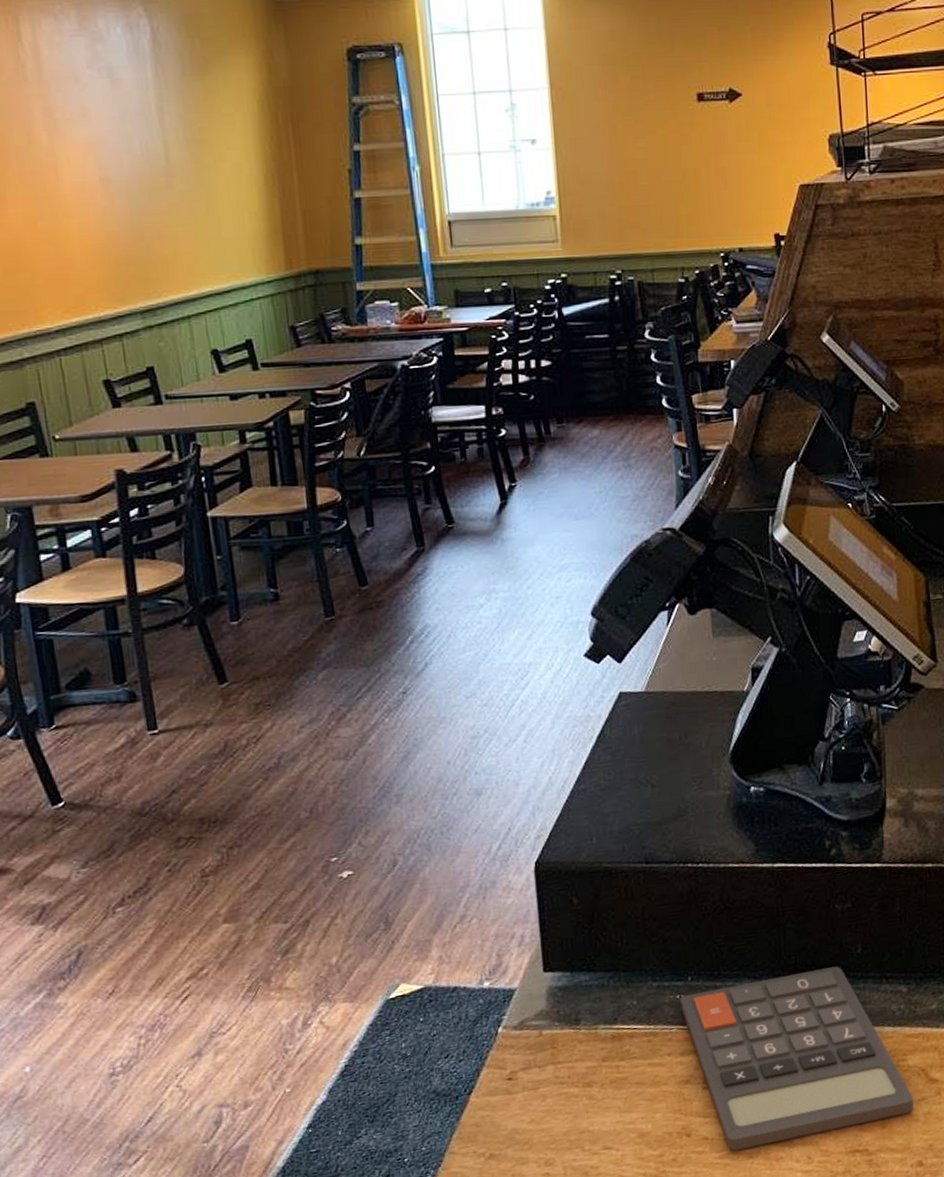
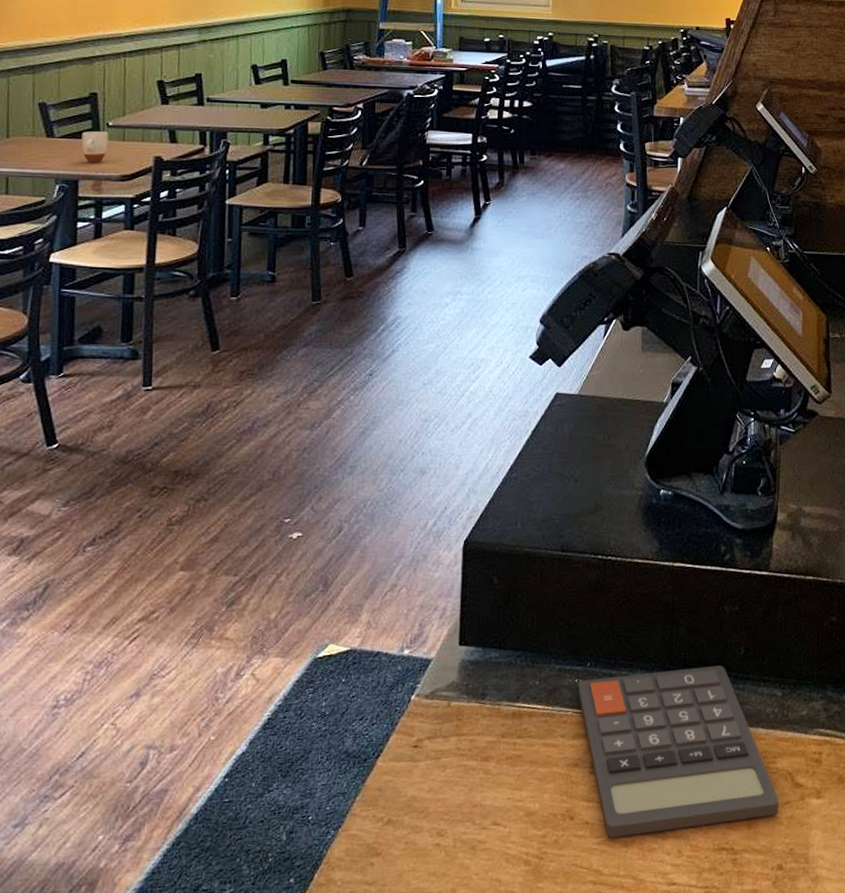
mug: none [26,447,59,485] -> present [81,131,109,163]

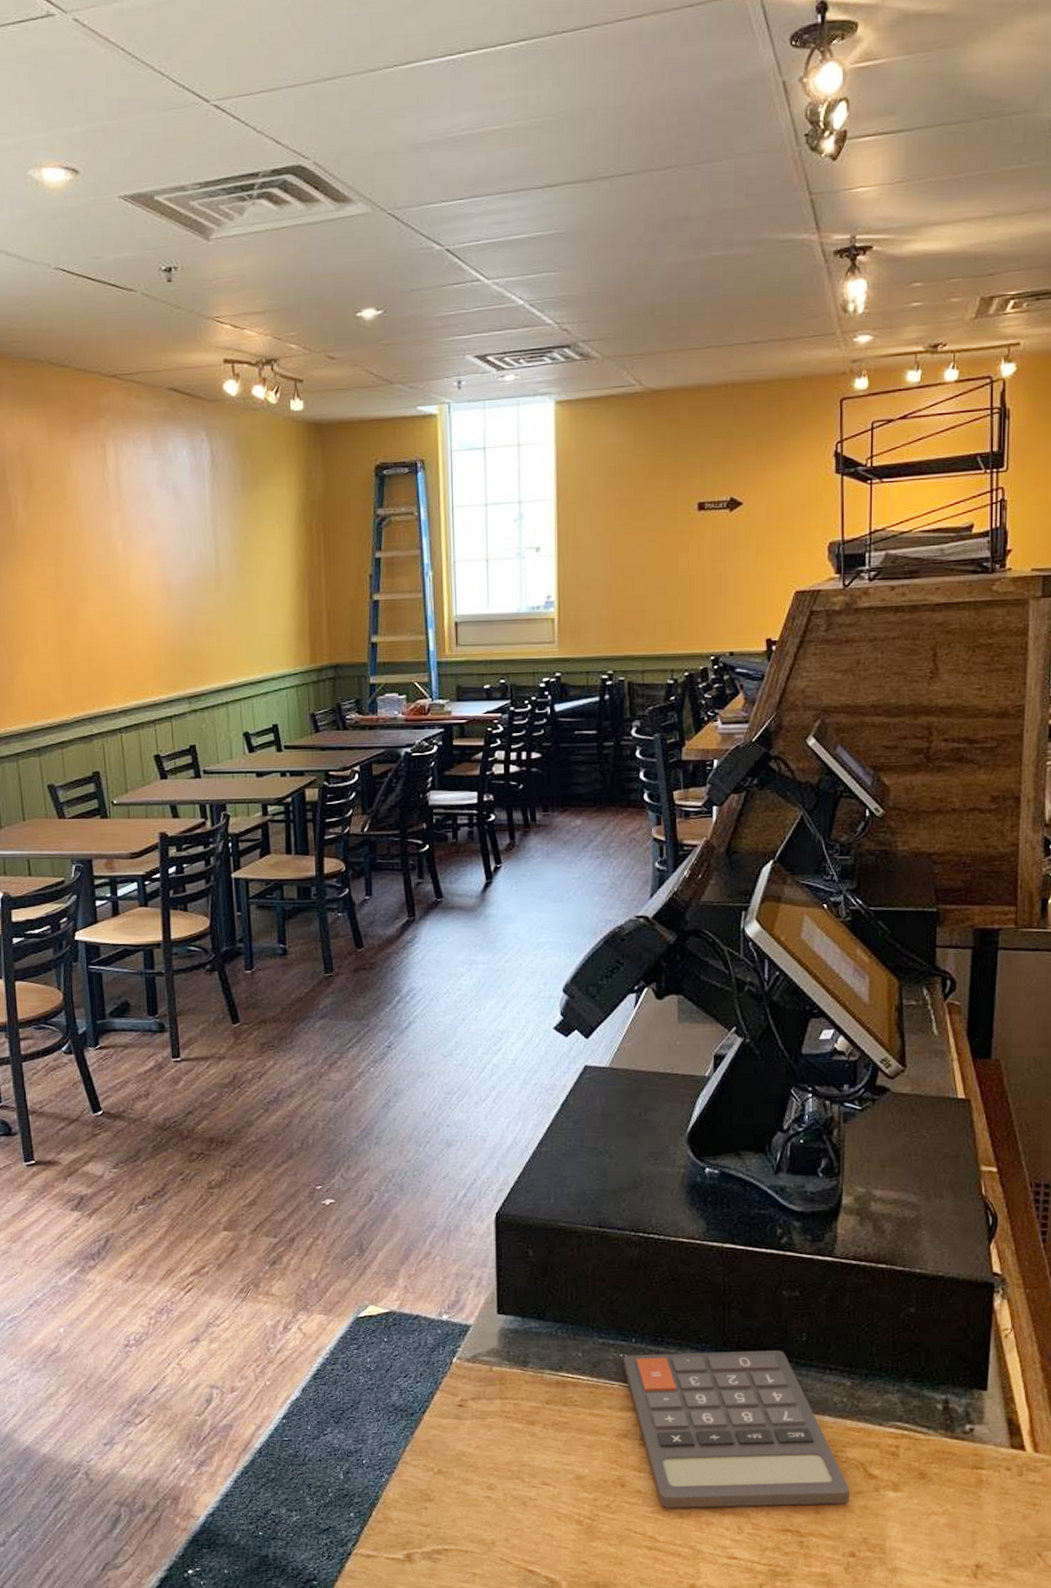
mug: present [81,131,109,163] -> none [90,810,115,842]

